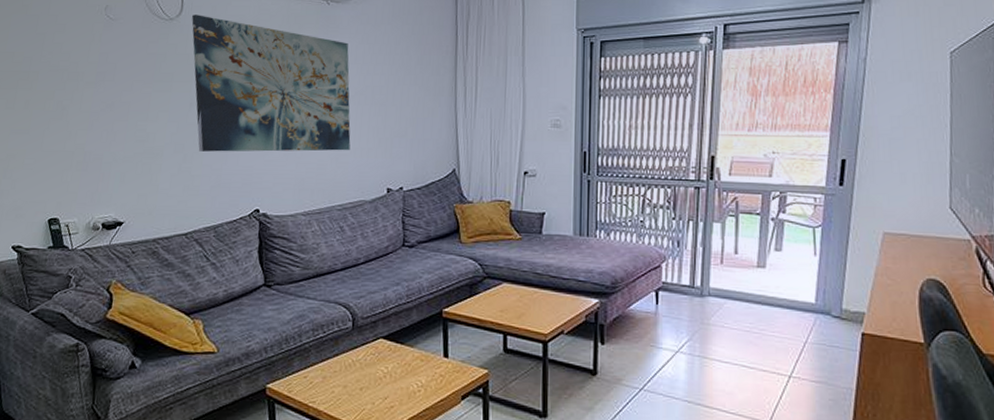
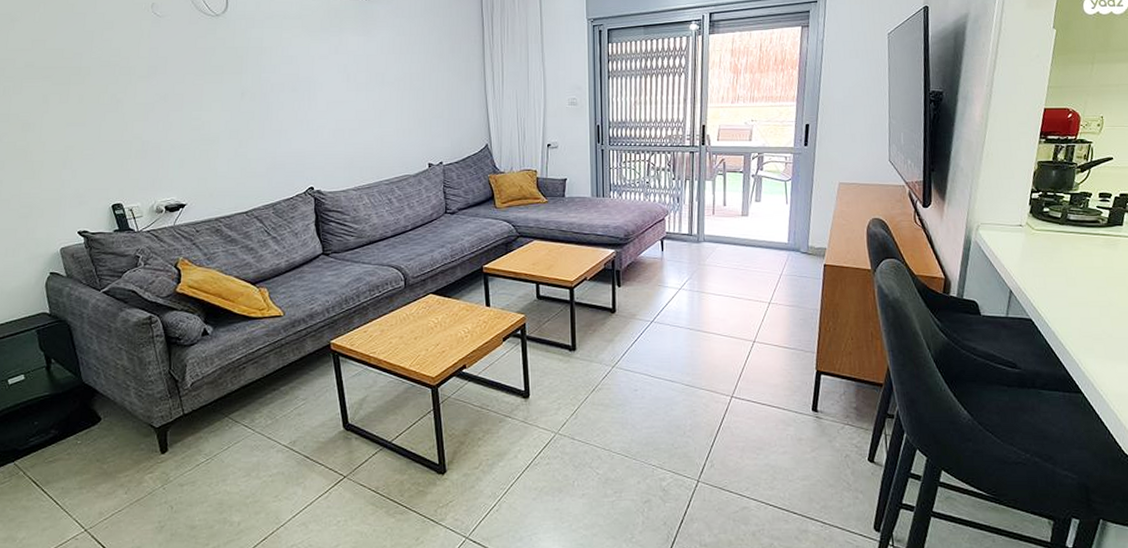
wall art: present [191,15,351,152] -> none [237,11,393,137]

